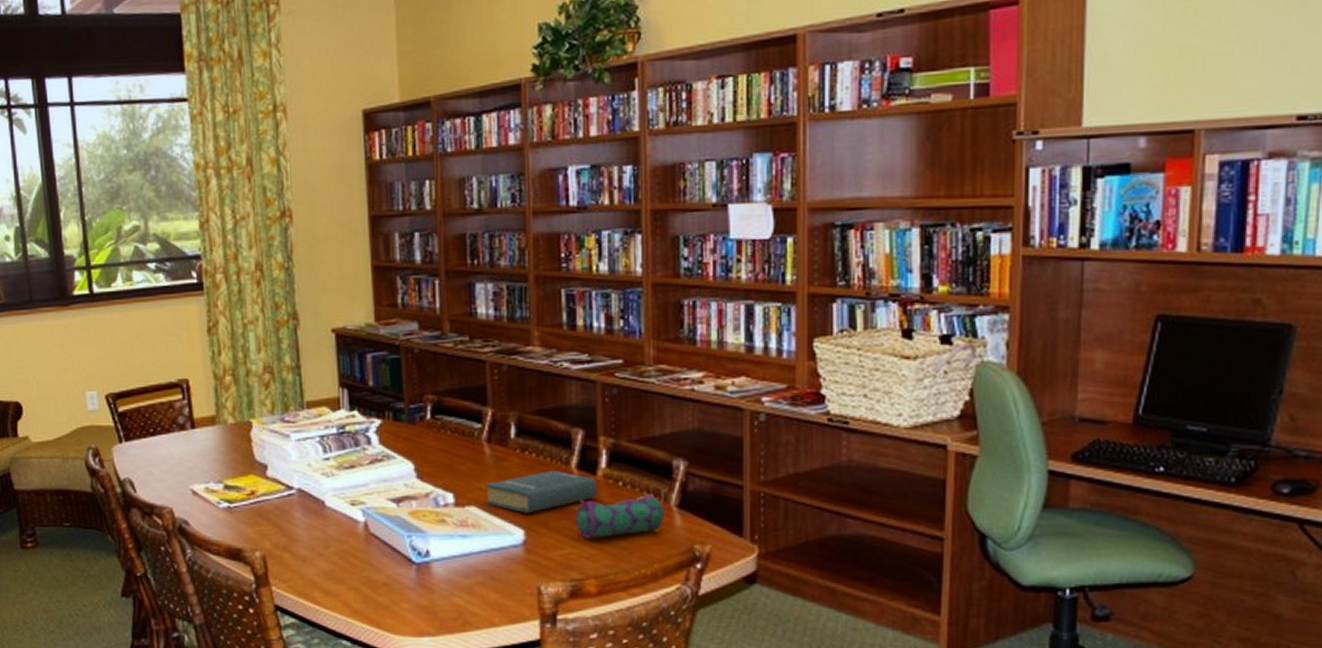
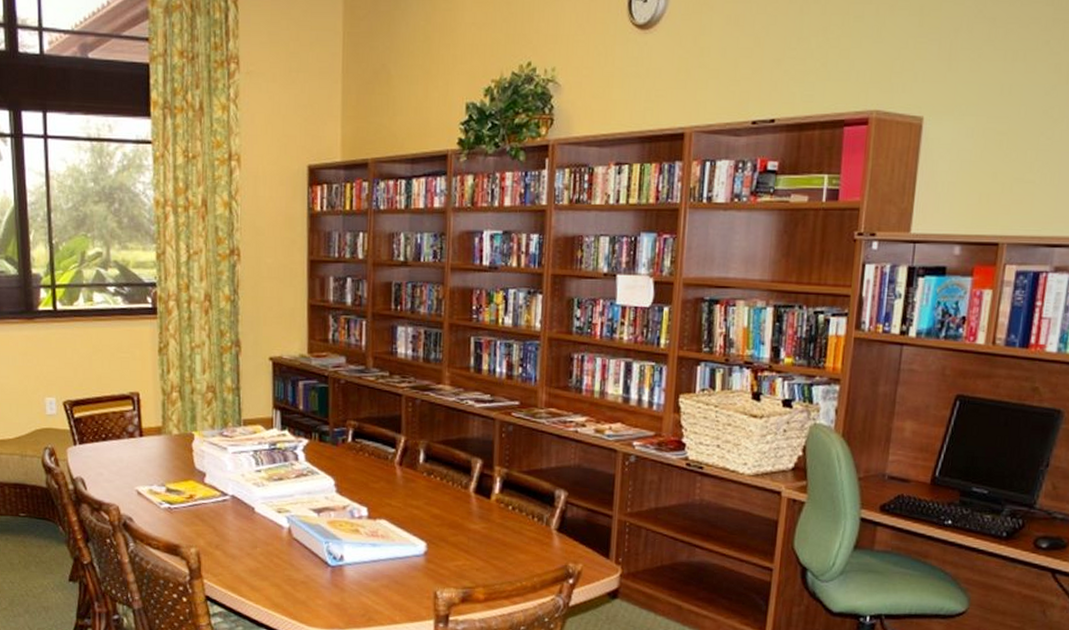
hardback book: present [486,470,597,514] -> none [395,492,490,529]
pencil case: present [576,493,664,539] -> none [470,517,546,553]

